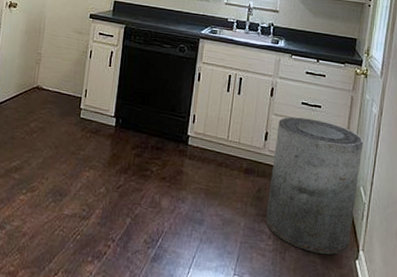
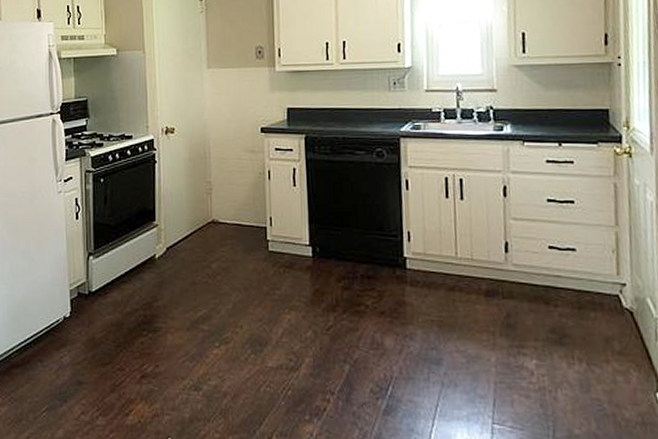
trash can: present [265,116,364,255] -> none [519,218,644,389]

